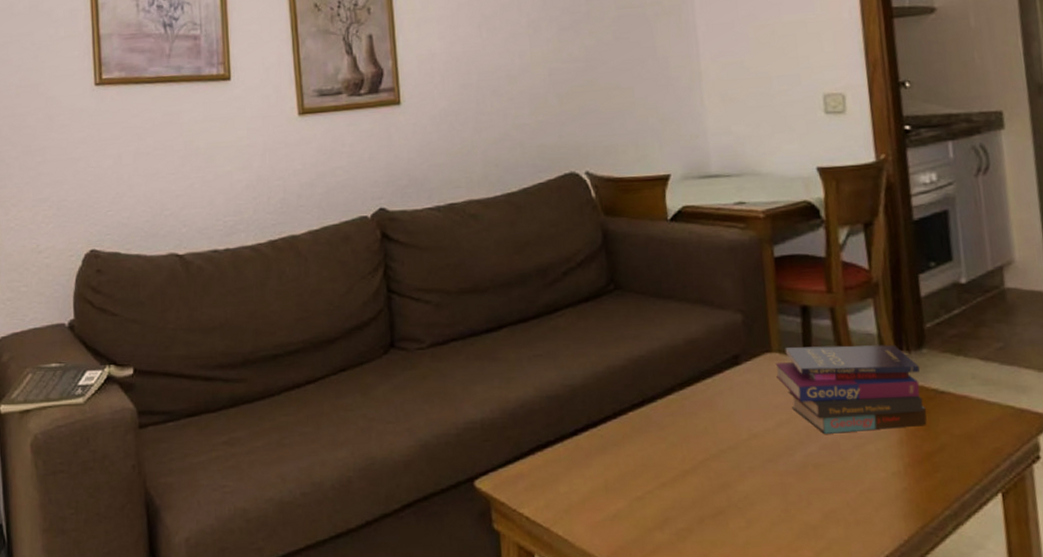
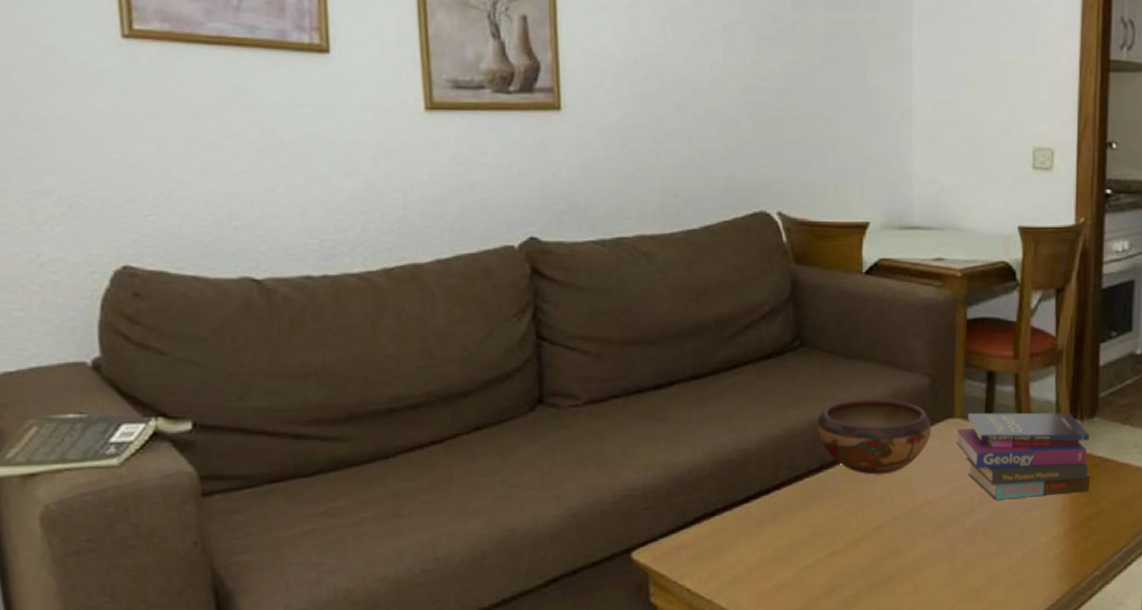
decorative bowl: none [636,335,750,408] -> present [816,398,931,474]

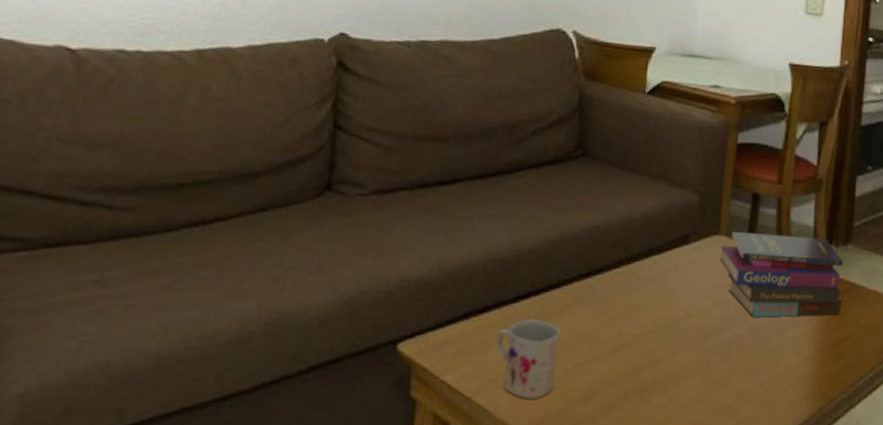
mug: none [731,517,796,598] -> present [496,318,561,400]
decorative bowl: present [816,398,931,474] -> none [589,209,698,283]

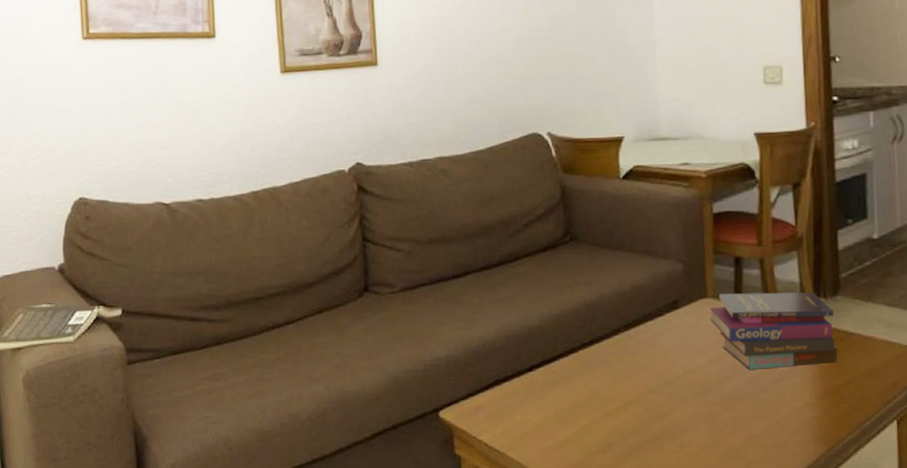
mug: present [496,318,561,400] -> none [519,384,575,453]

